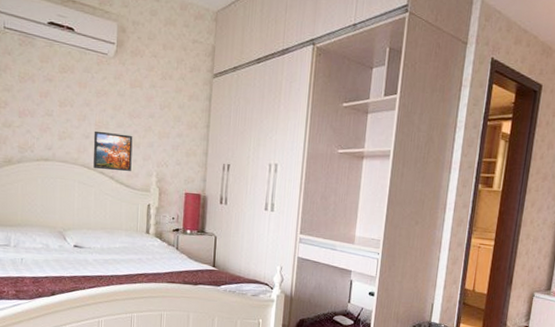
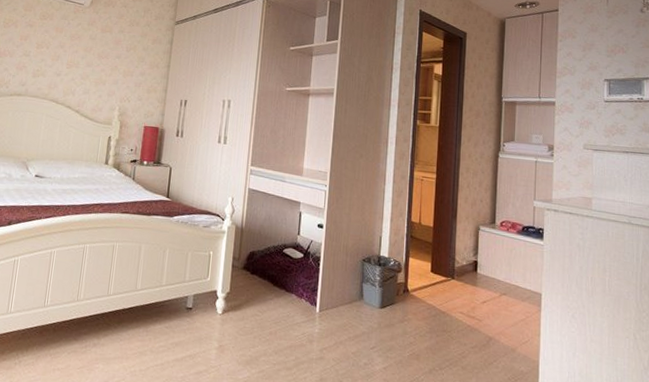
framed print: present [93,130,133,171] -> none [61,69,100,106]

